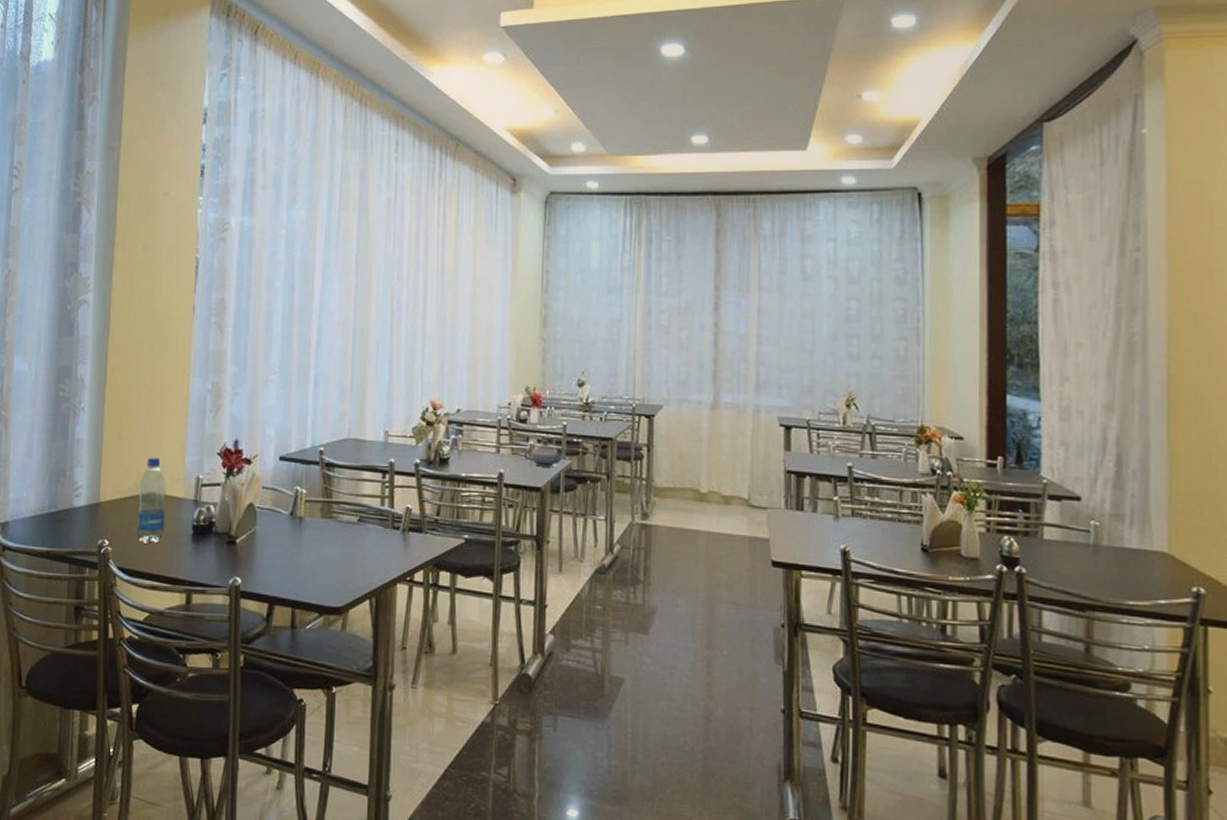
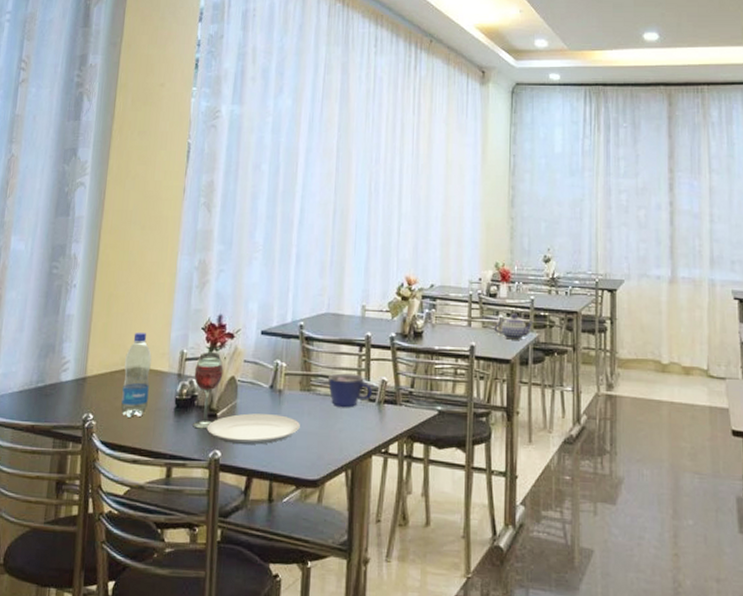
wineglass: none [211,478,241,556] -> present [193,353,224,429]
plate: none [226,540,322,572] -> present [206,413,300,445]
cup: none [350,500,397,536] -> present [328,373,373,408]

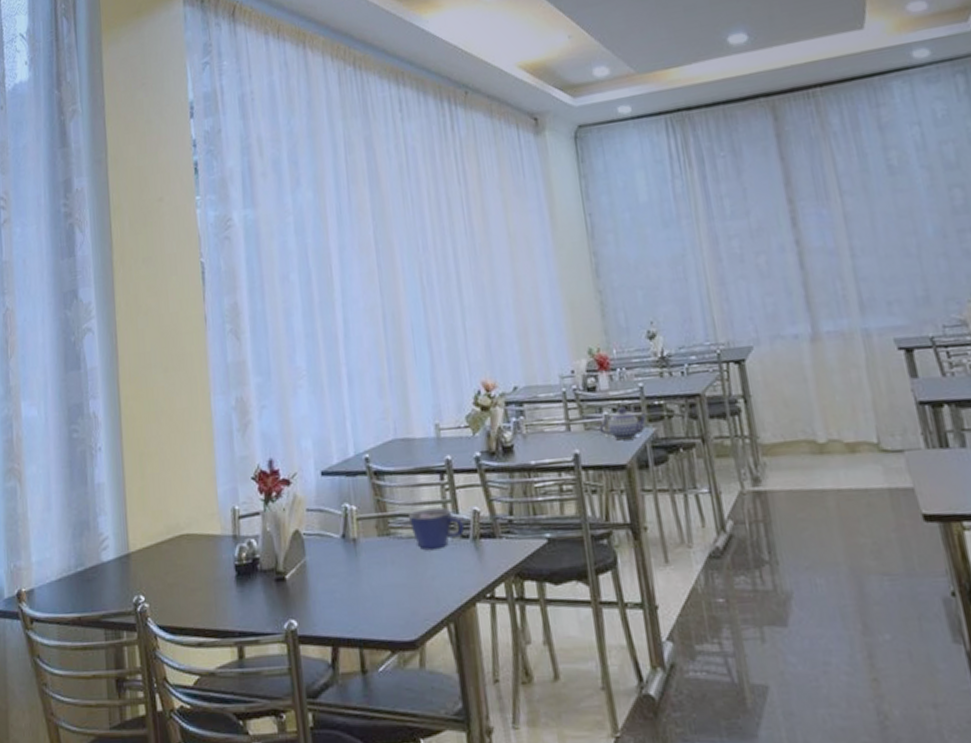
bottle: present [121,331,152,417] -> none [170,491,204,594]
wineglass: present [193,353,224,429] -> none [251,505,285,597]
plate: present [206,413,300,445] -> none [276,568,385,609]

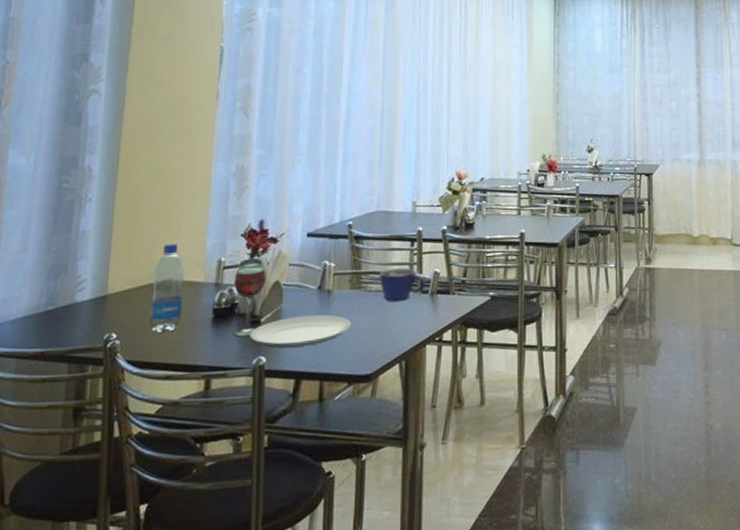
bottle: none [170,491,204,594] -> present [150,243,185,333]
wineglass: none [251,505,285,597] -> present [233,259,267,337]
plate: none [276,568,385,609] -> present [249,315,351,348]
teapot: present [599,406,649,441] -> none [542,199,580,225]

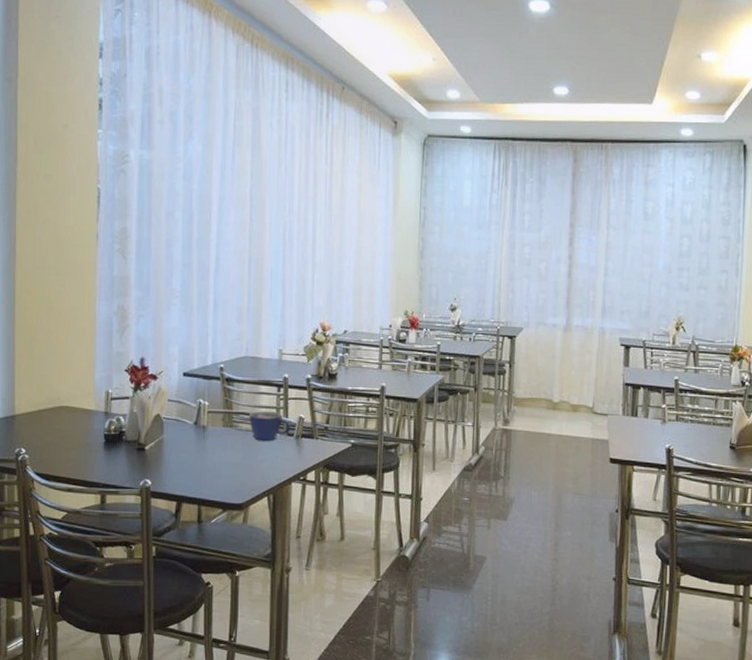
bottle: present [150,243,185,333] -> none [52,373,78,451]
wineglass: present [233,259,267,337] -> none [120,392,149,461]
plate: present [249,315,351,348] -> none [136,447,224,474]

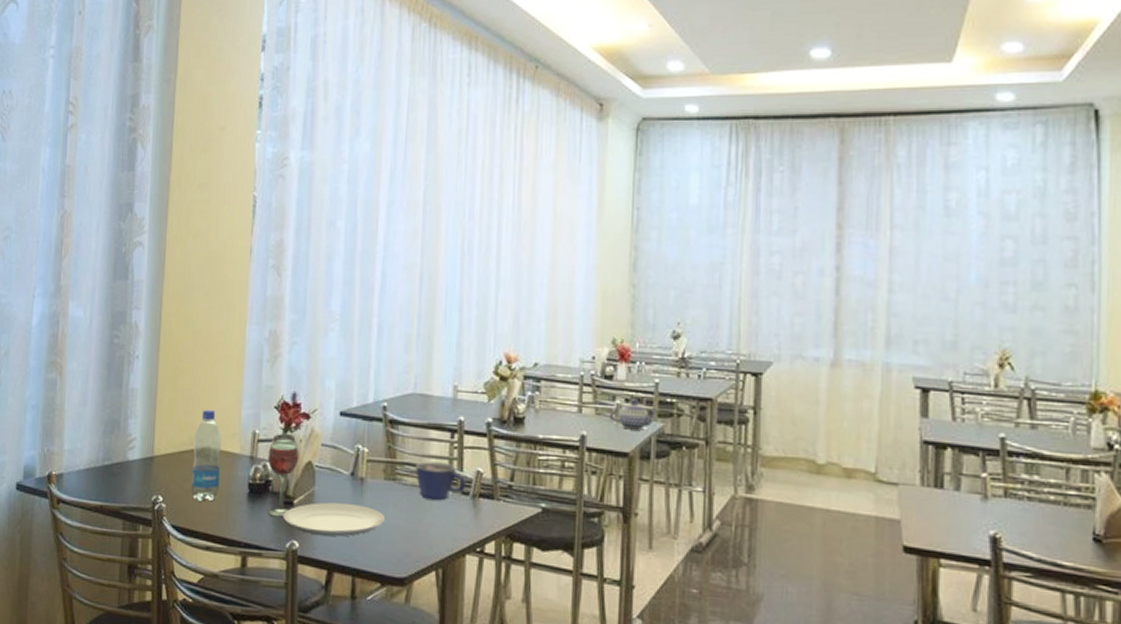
bottle: none [52,373,78,451] -> present [191,409,222,501]
wineglass: none [120,392,149,461] -> present [267,434,299,517]
plate: none [136,447,224,474] -> present [283,502,385,537]
teapot: none [403,356,441,381] -> present [609,397,659,430]

